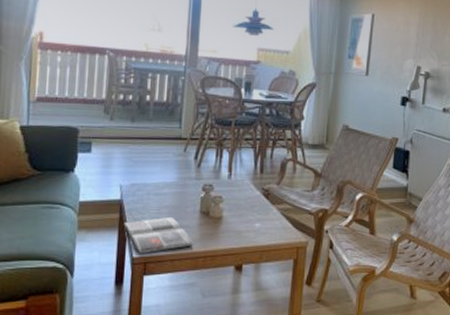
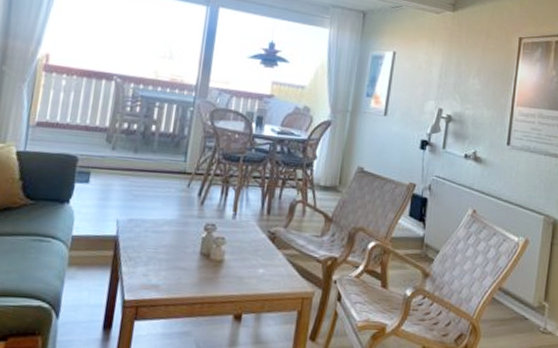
magazine: present [123,217,193,254] -> none [117,257,190,297]

